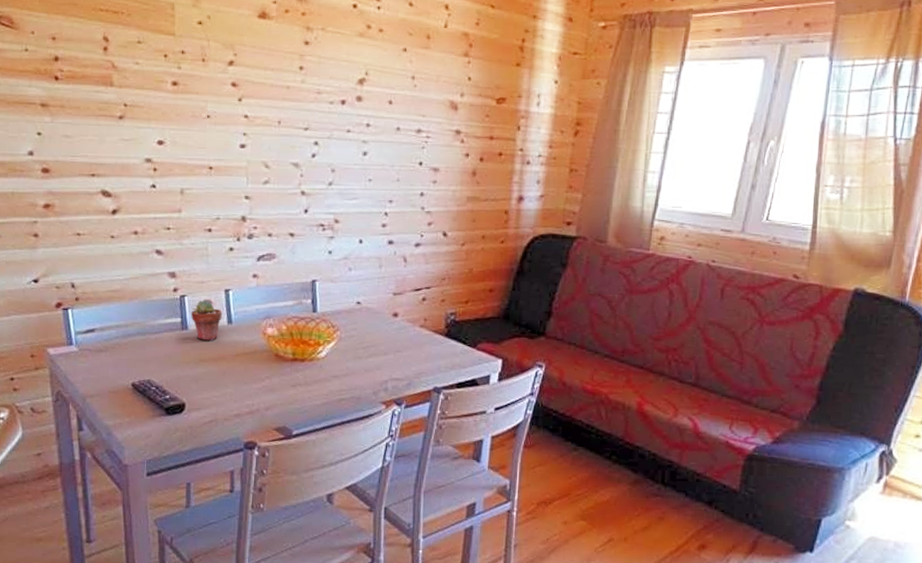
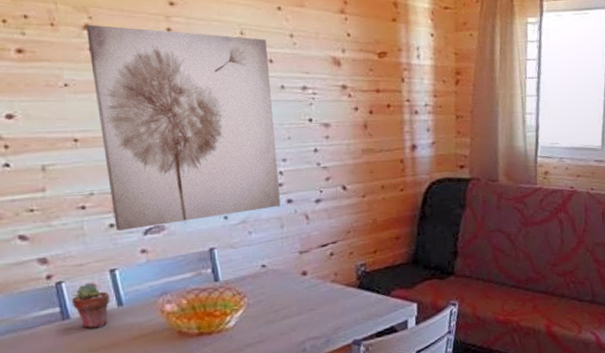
wall art: none [230,62,388,255] -> present [86,25,280,232]

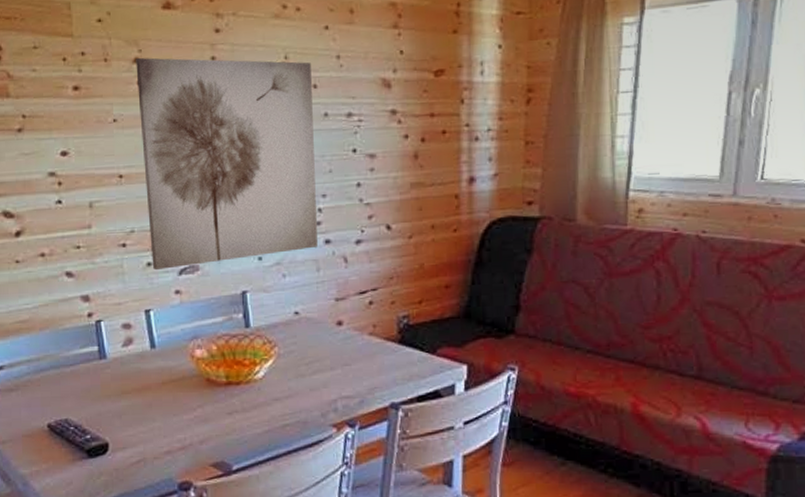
potted succulent: present [71,283,110,328] -> none [108,323,144,369]

